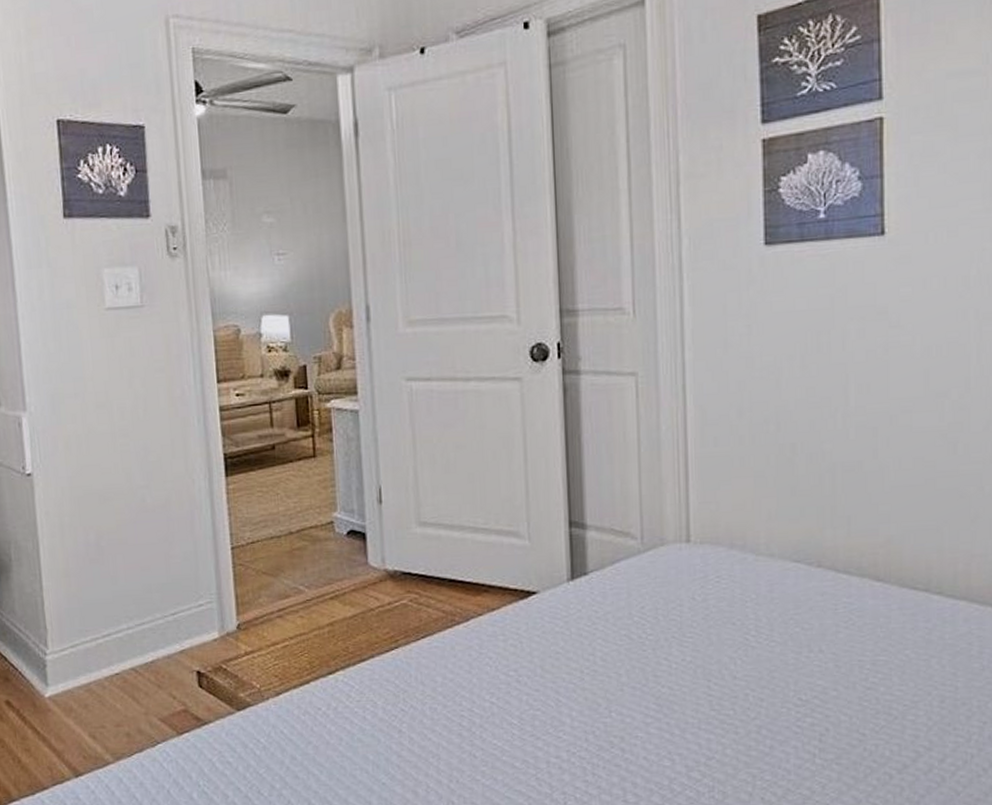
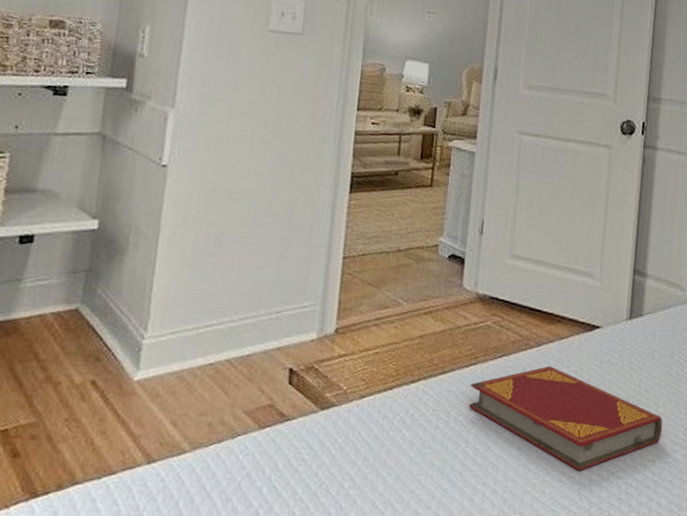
hardback book: none [394,642,628,754] -> present [468,366,663,471]

